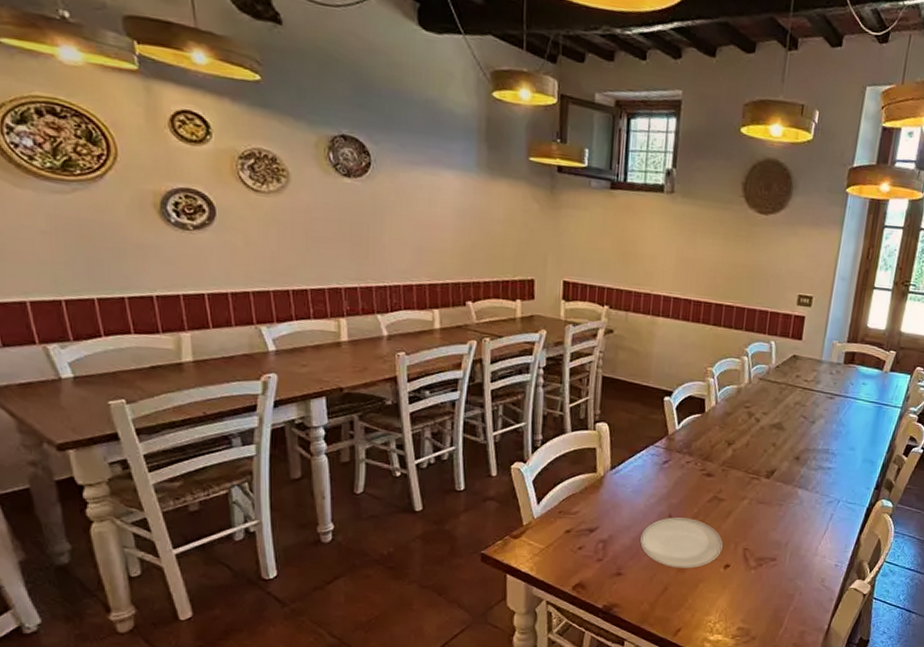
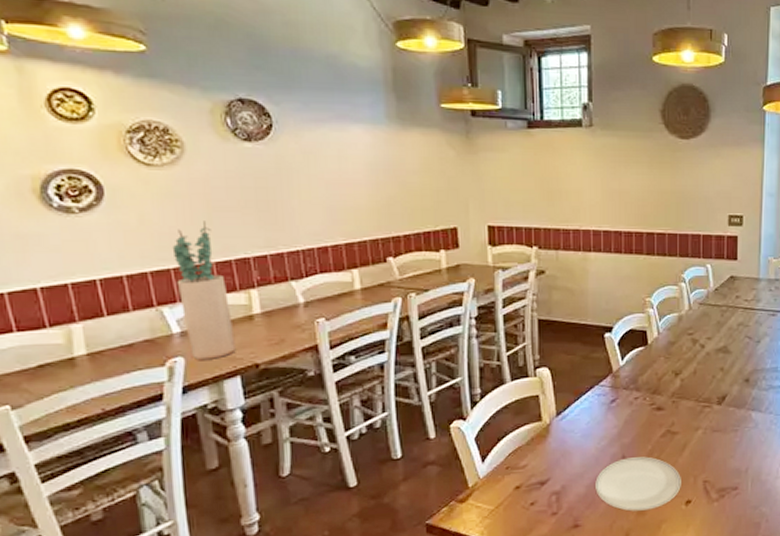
vase: none [273,249,323,379] -> present [172,221,236,360]

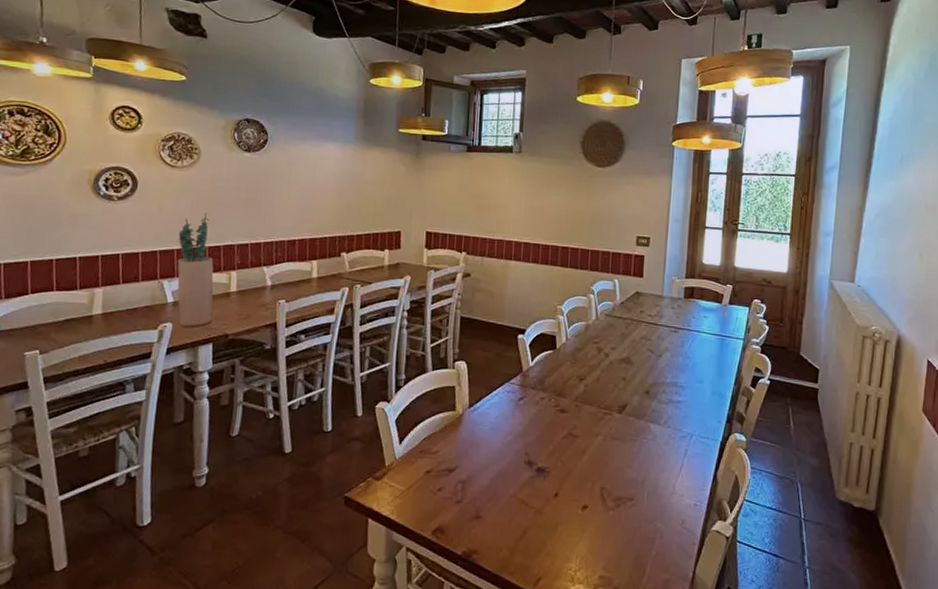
plate: present [595,456,681,512] -> none [498,455,579,510]

